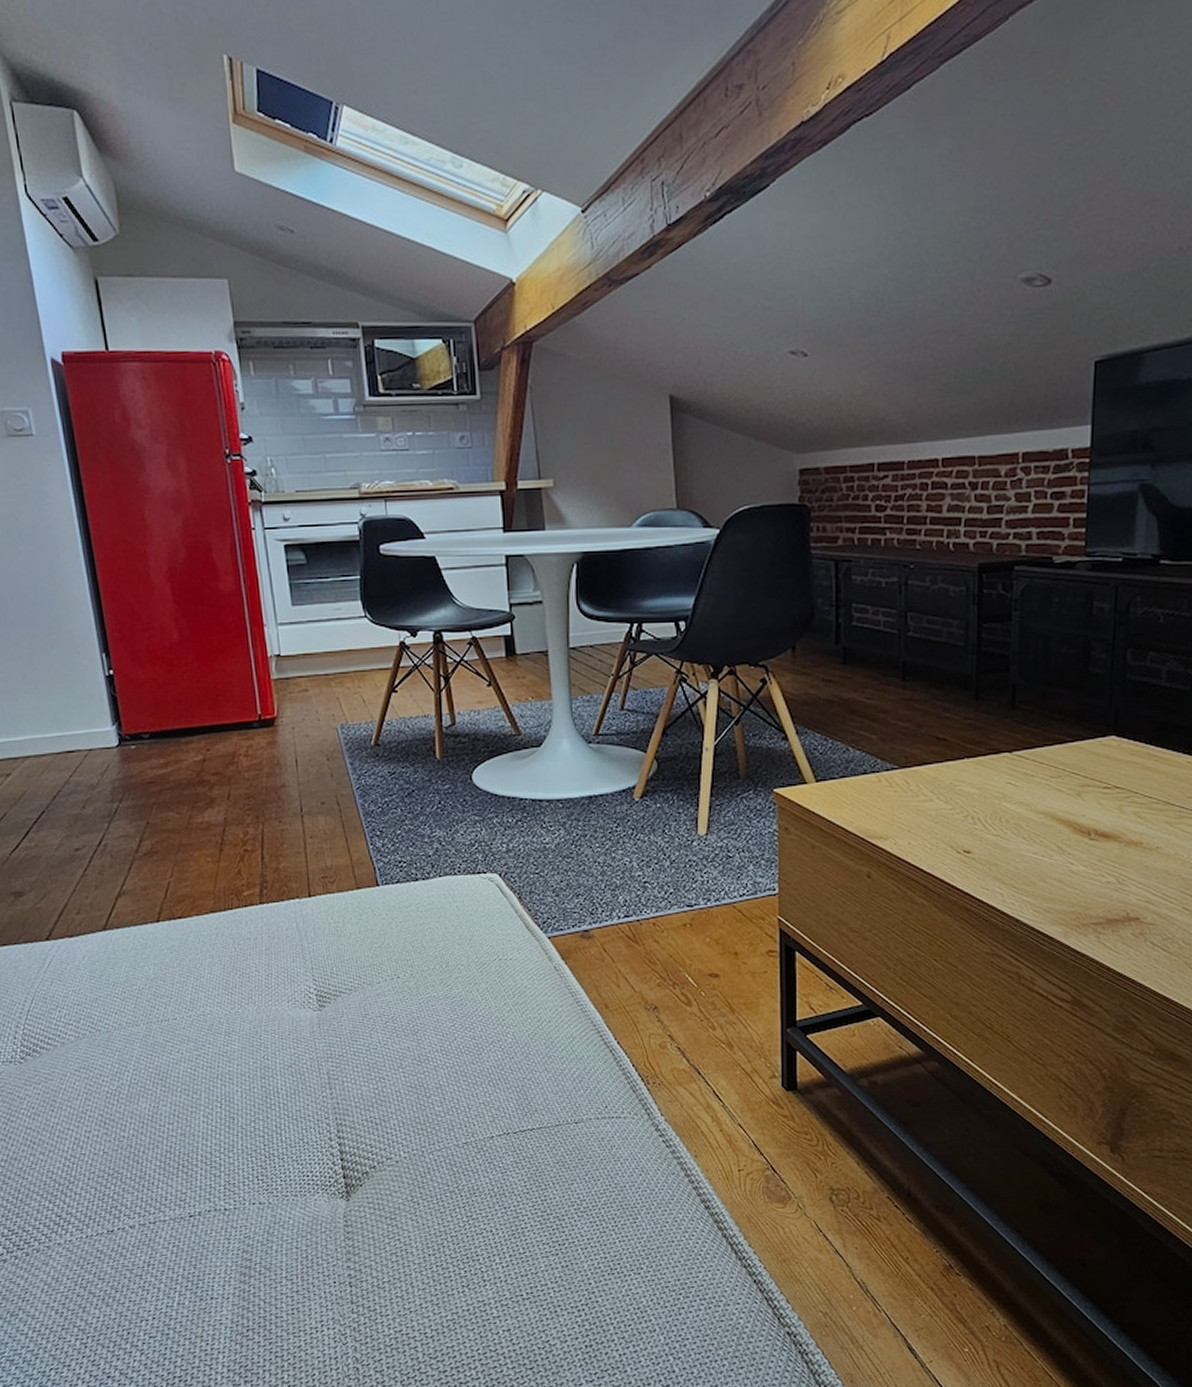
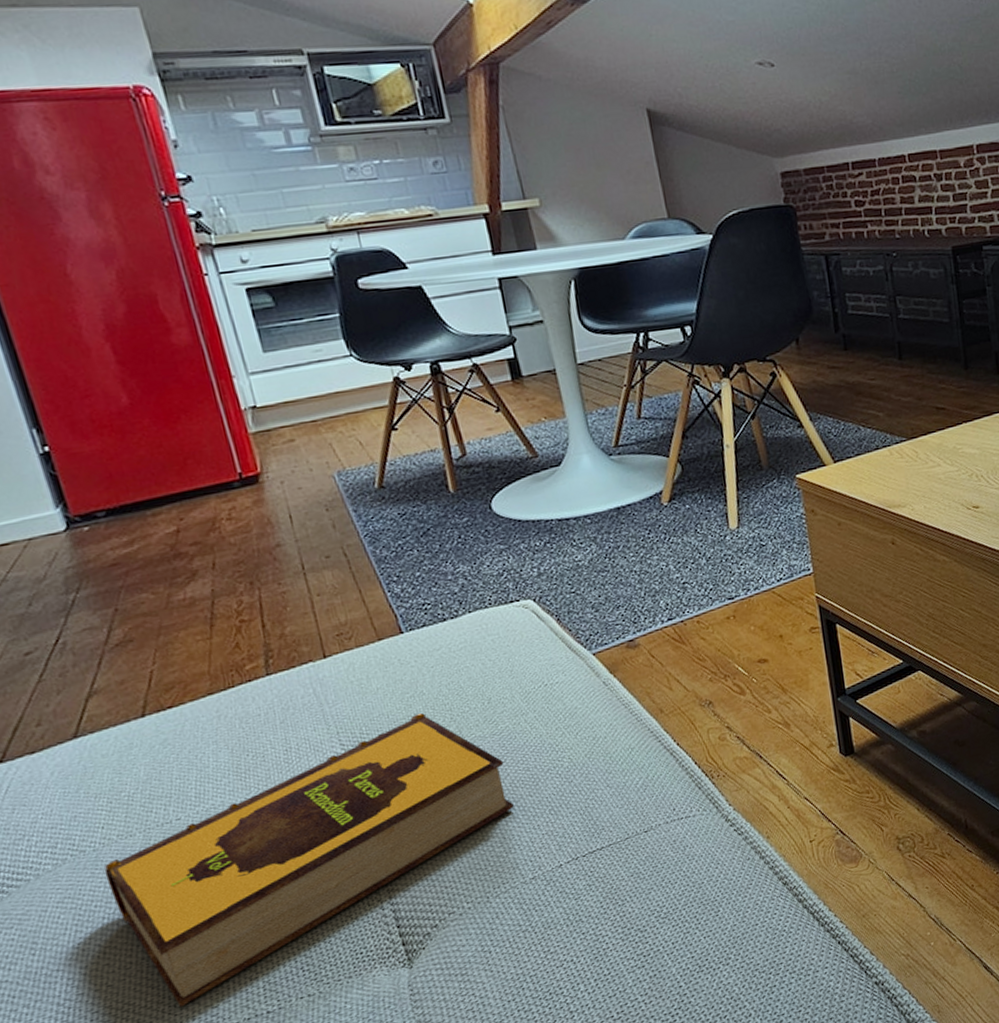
hardback book: none [112,965,457,1186] -> present [103,713,514,1008]

